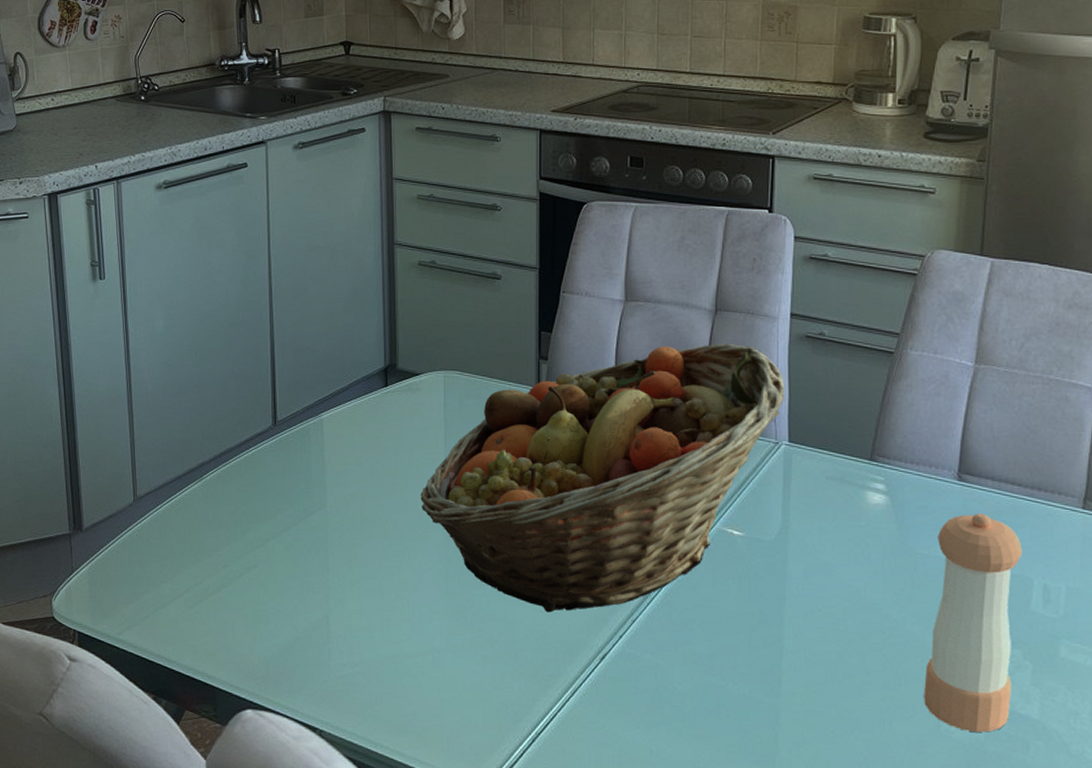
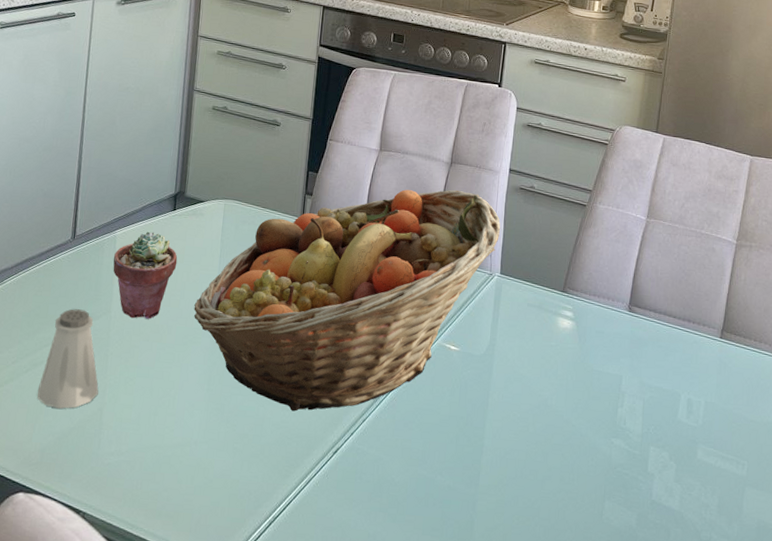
saltshaker: none [254,504,322,617] -> present [37,309,99,409]
potted succulent: none [322,412,396,513] -> present [113,231,178,319]
pepper shaker: present [924,513,1022,733] -> none [591,338,674,521]

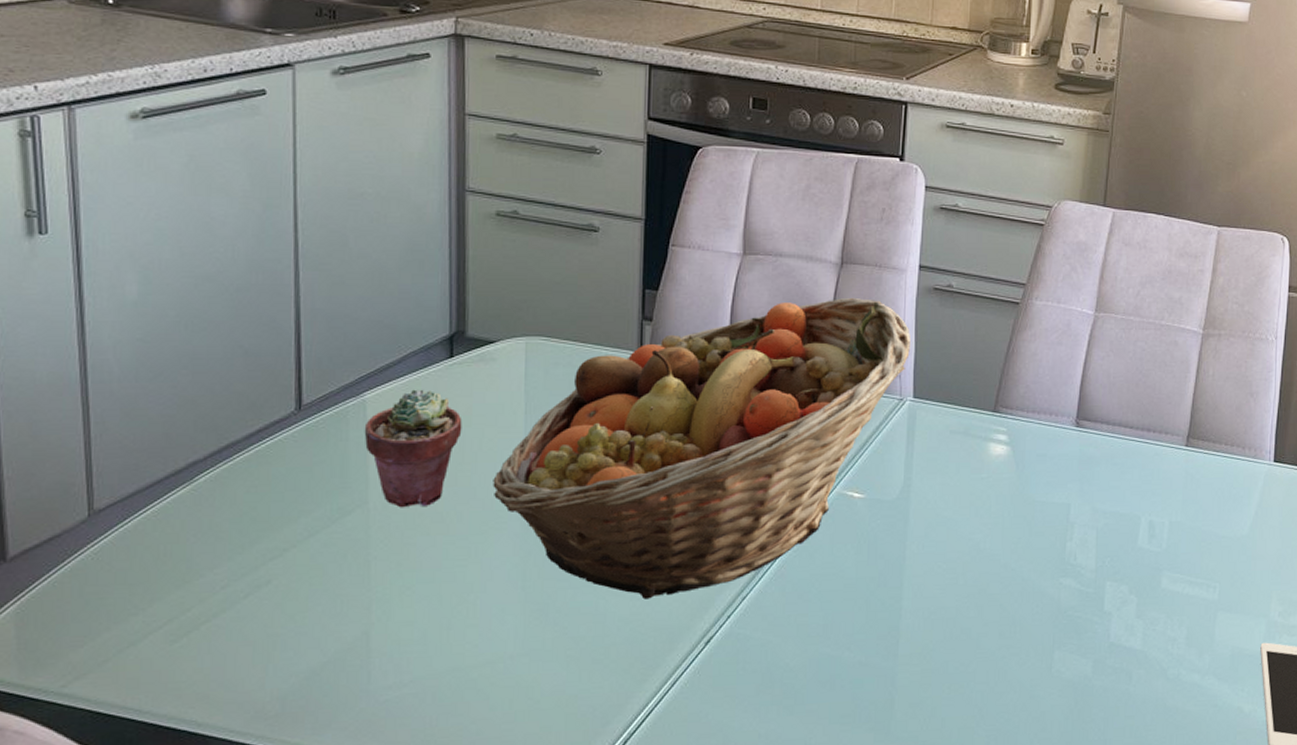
saltshaker: present [37,309,99,409] -> none [265,504,360,640]

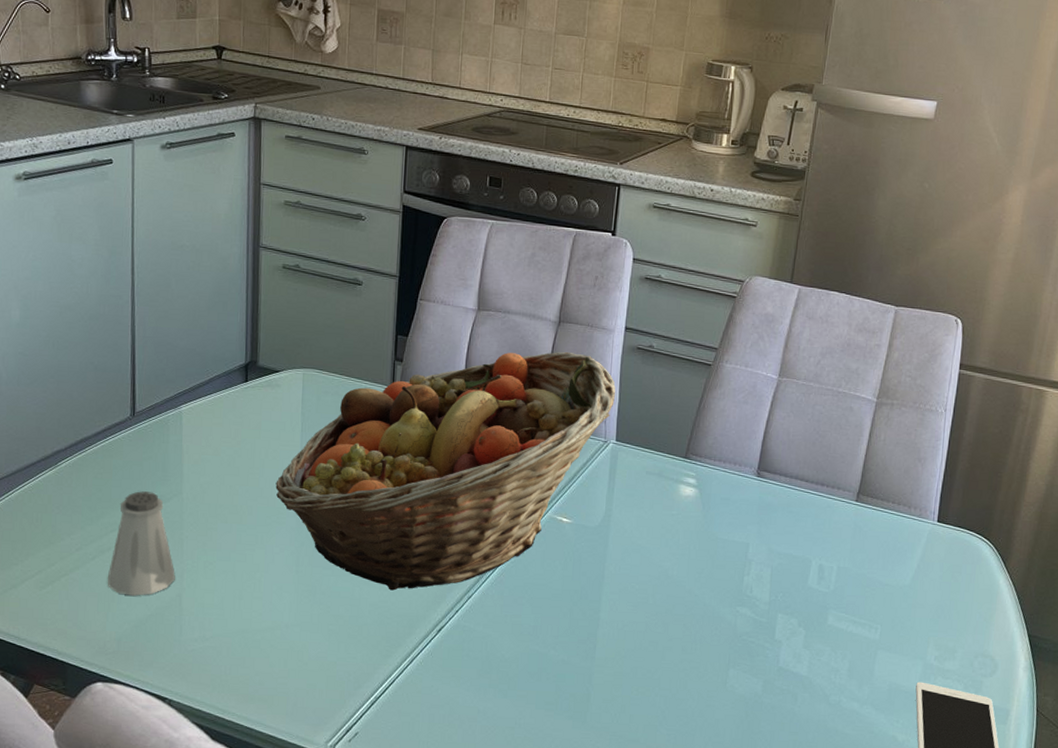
saltshaker: none [265,504,360,640] -> present [107,491,175,596]
potted succulent: present [364,389,462,508] -> none [180,405,254,500]

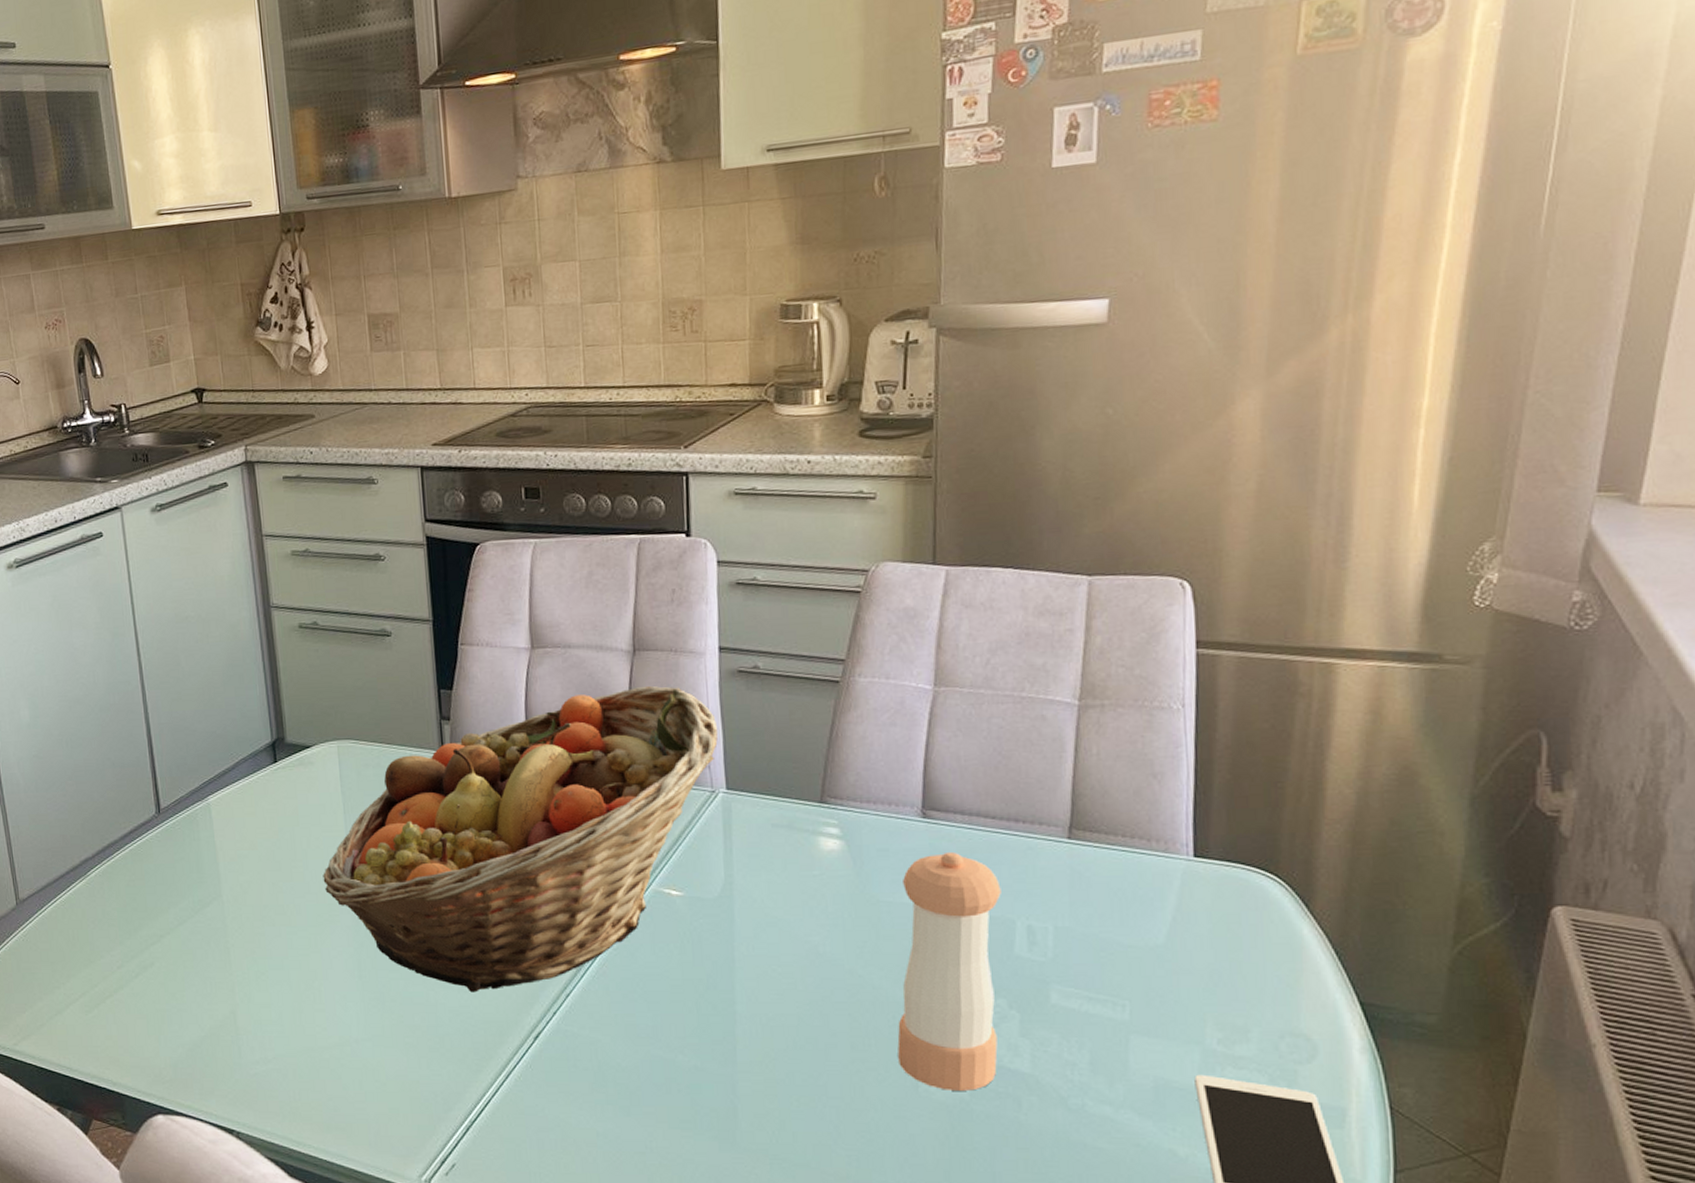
saltshaker: present [107,491,175,596] -> none [153,897,226,1015]
pepper shaker: none [715,504,805,688] -> present [897,851,1001,1091]

